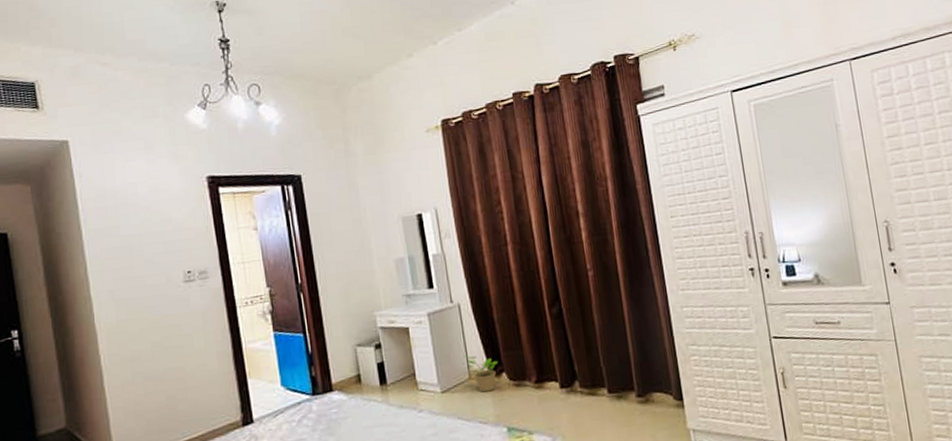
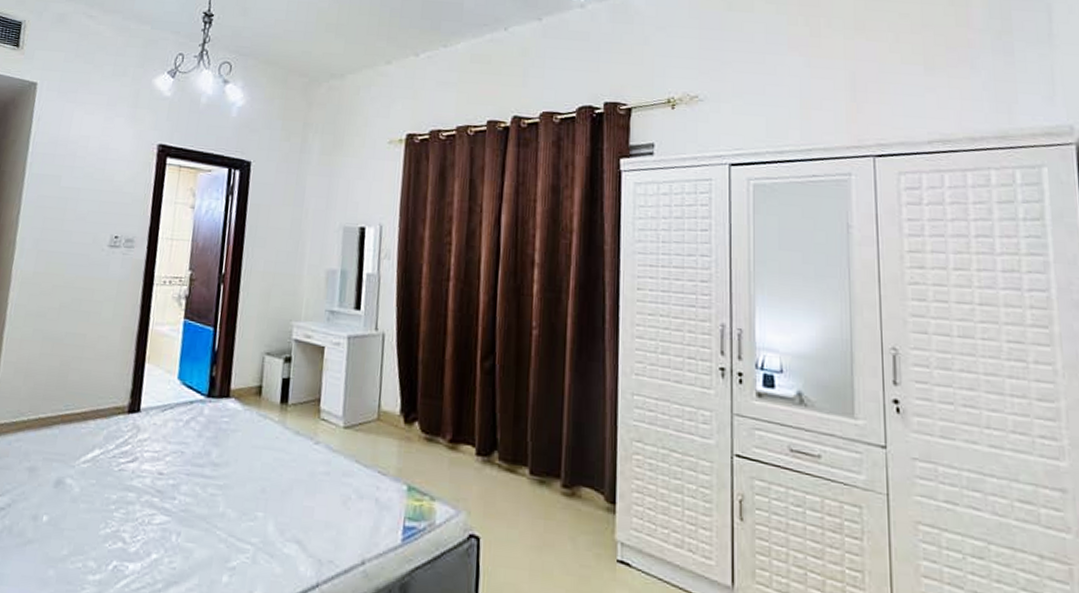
potted plant: present [464,356,498,392] -> none [376,393,413,440]

